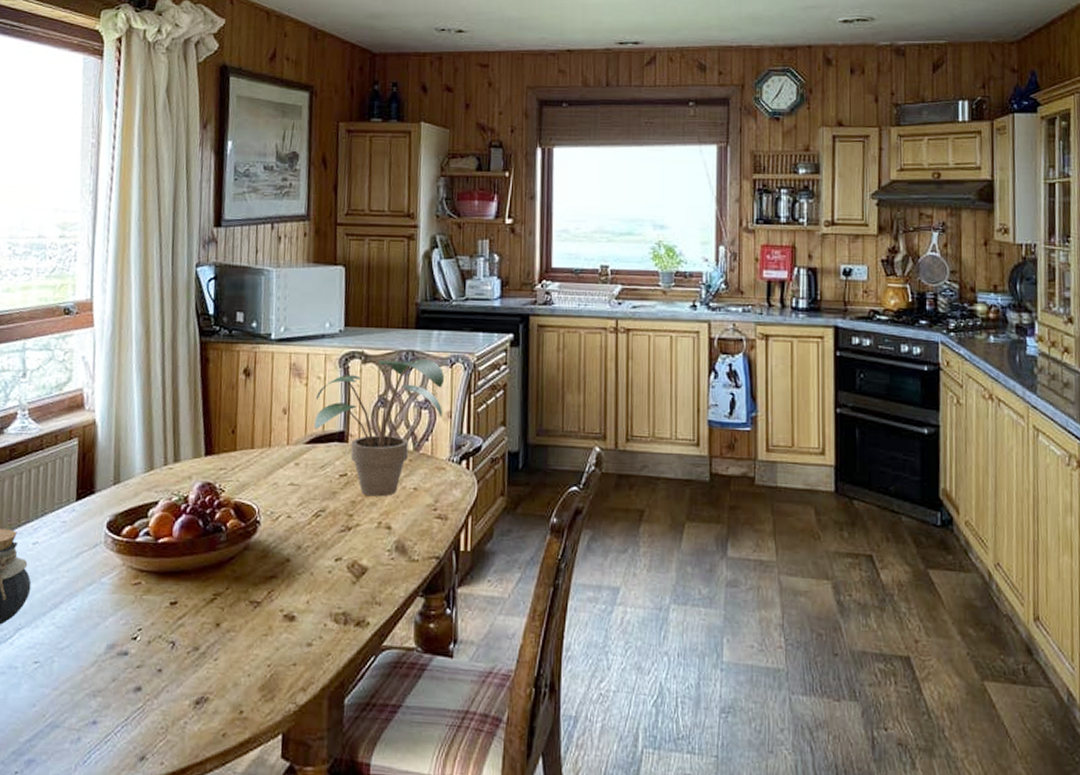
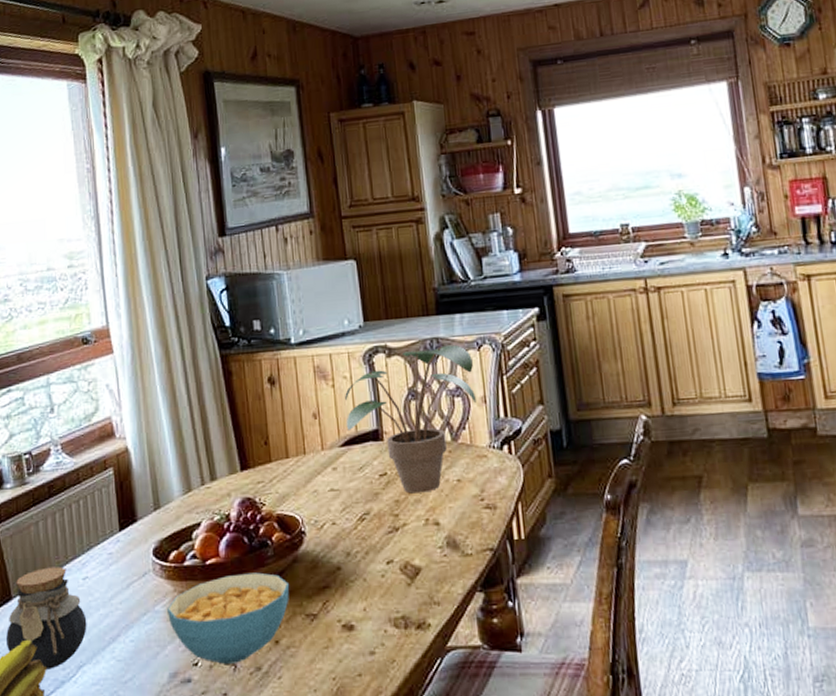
cereal bowl: none [112,555,238,641] -> present [166,572,290,664]

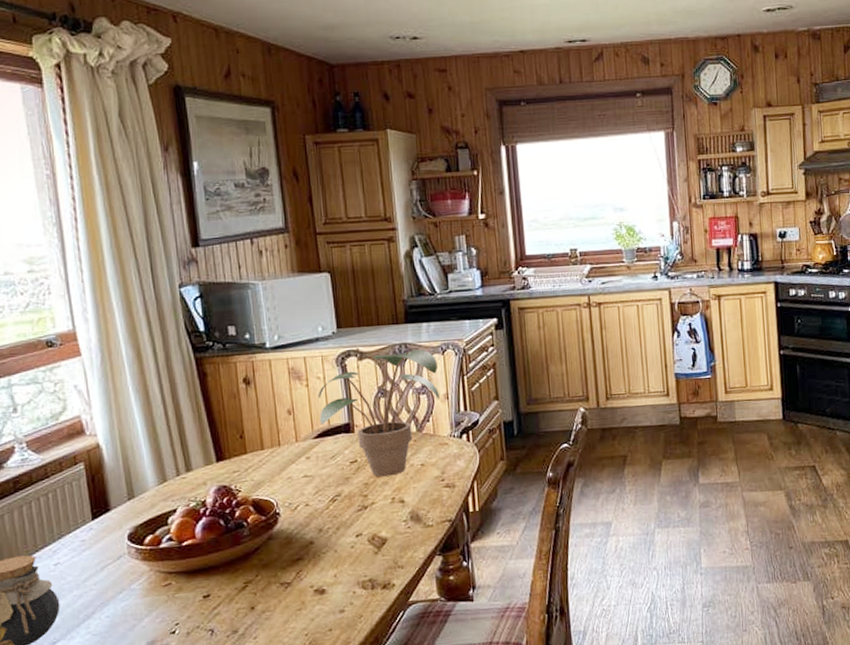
cereal bowl: present [166,572,290,664] -> none [142,550,265,630]

